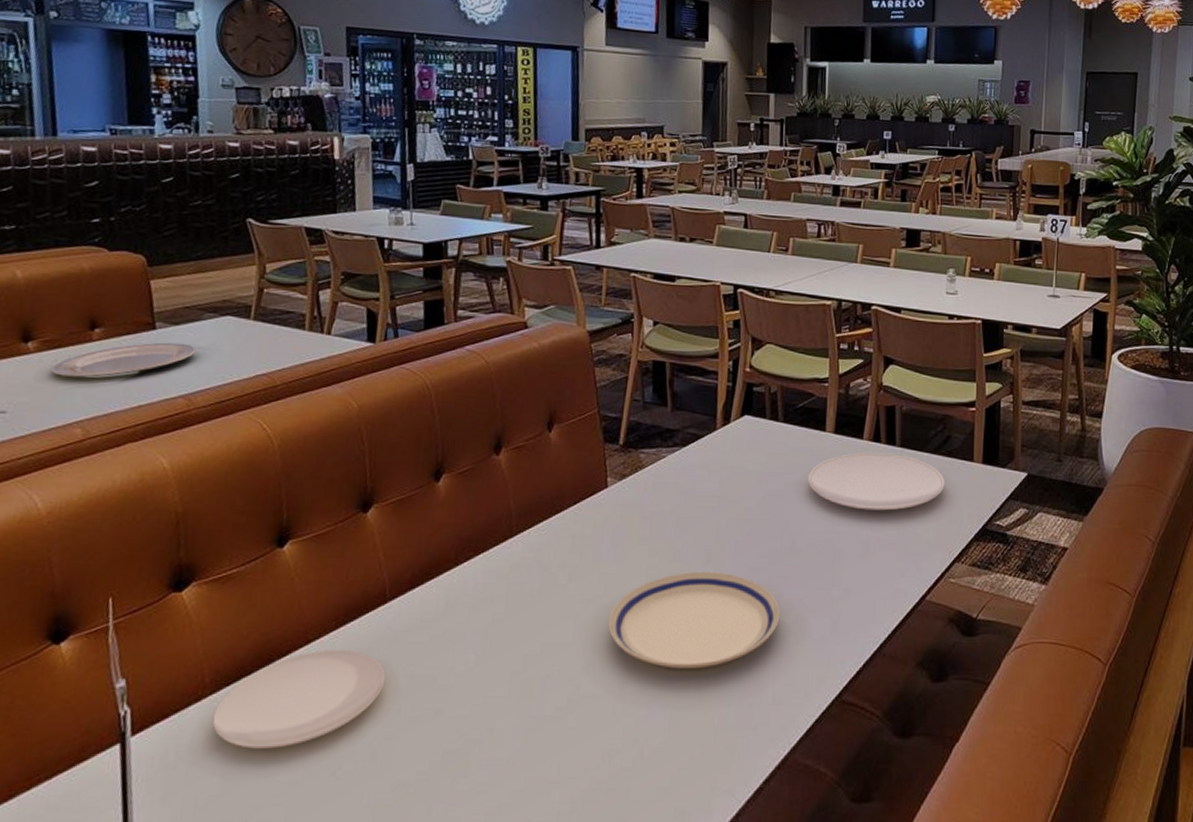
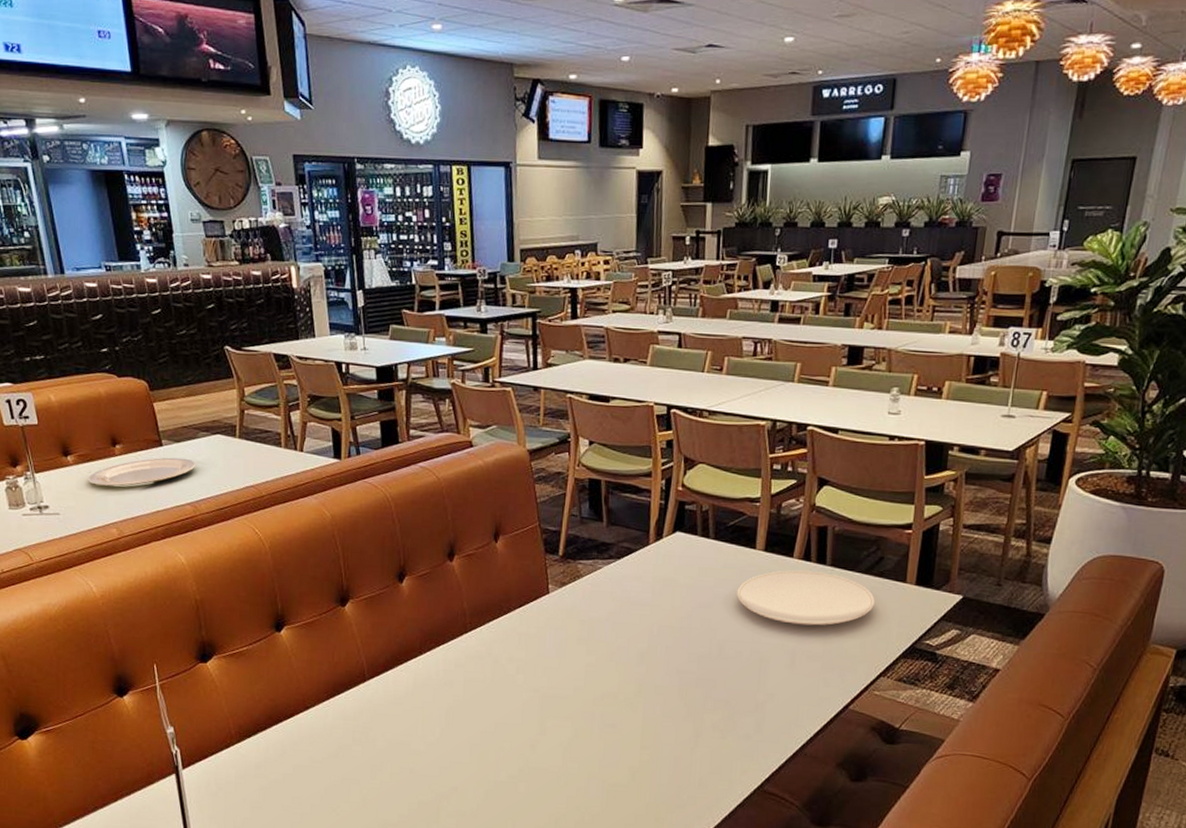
plate: present [212,649,386,749] -> none [240,715,369,788]
plate: present [608,571,780,670] -> none [552,670,708,755]

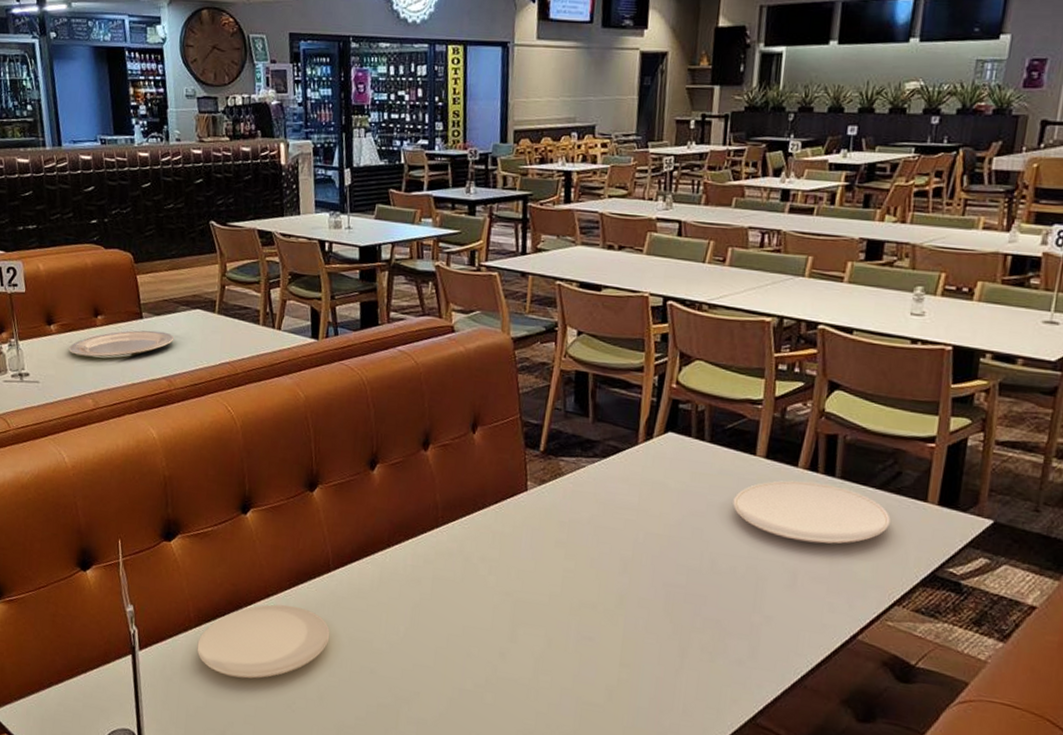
plate: none [240,715,369,788] -> present [197,604,330,679]

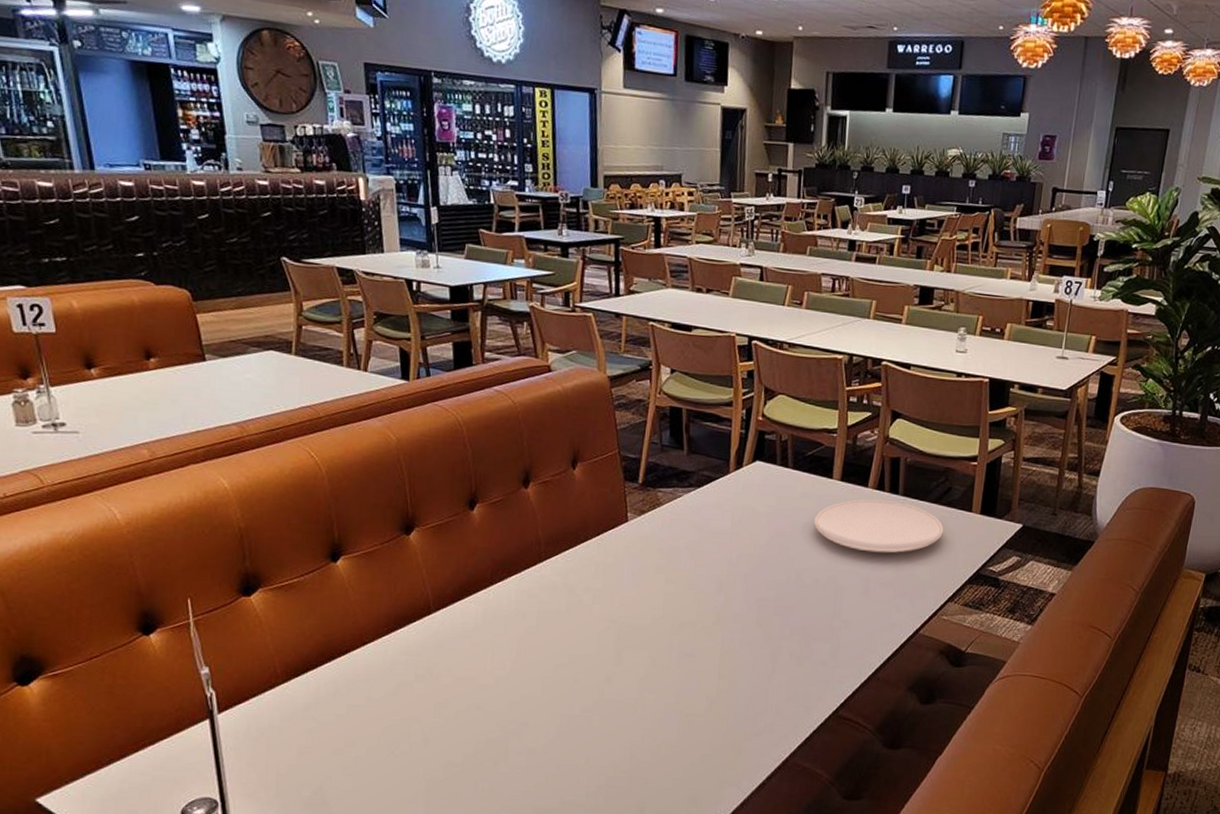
plate: present [69,330,175,359] -> none [115,373,245,405]
plate: present [197,604,330,679] -> none [286,651,434,730]

